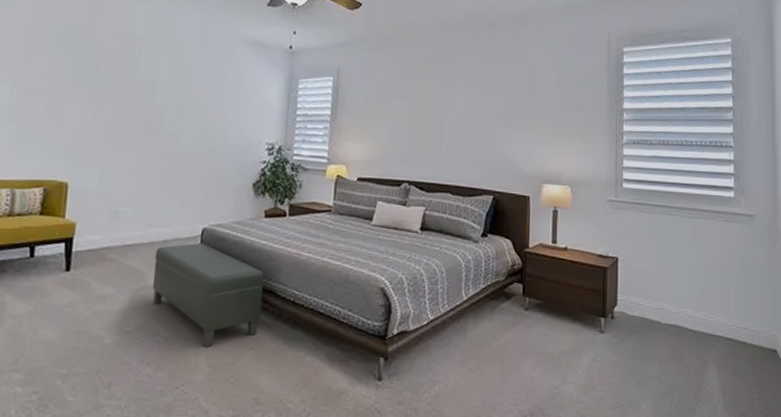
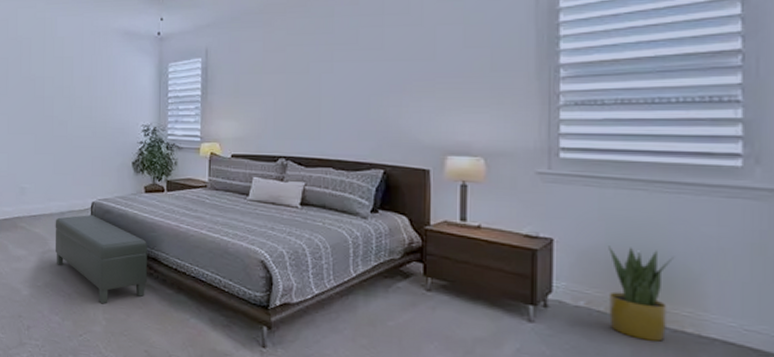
planter: none [655,262,695,342] -> present [608,245,673,342]

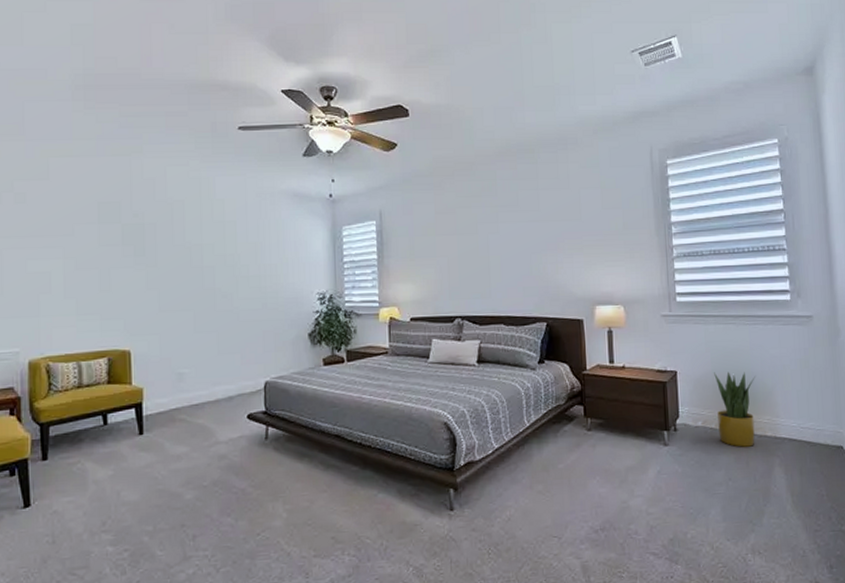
ottoman: present [55,215,147,304] -> none [222,396,330,495]

